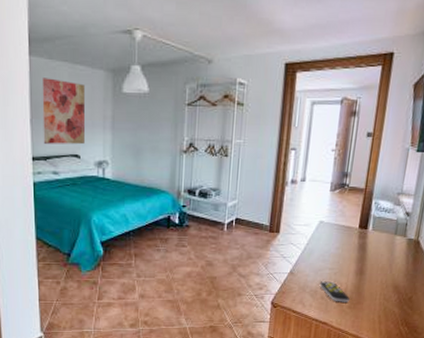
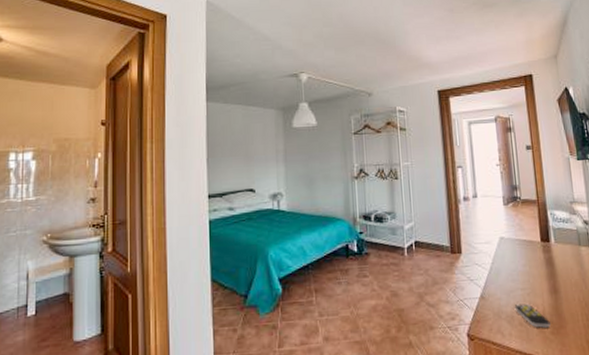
wall art: present [42,78,86,145] -> none [218,120,259,181]

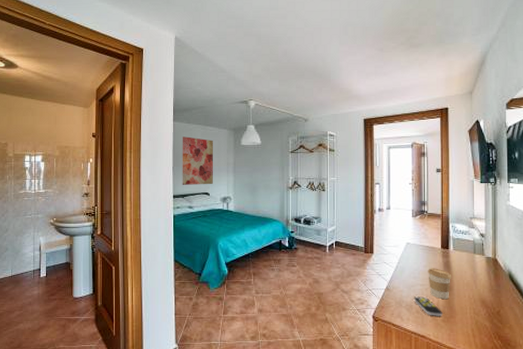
wall art: none [218,120,259,181] -> present [182,136,214,185]
coffee cup: none [528,266,557,306] -> present [428,268,452,300]

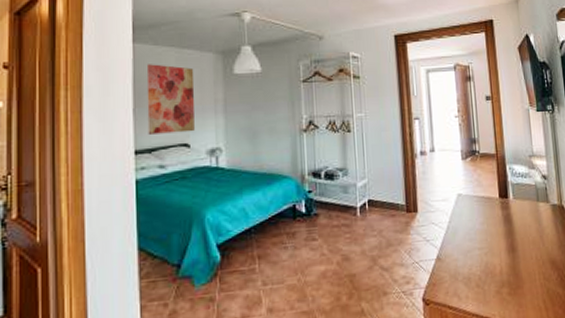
remote control: present [413,296,442,316] -> none [471,264,508,289]
coffee cup: present [428,268,452,300] -> none [485,224,515,266]

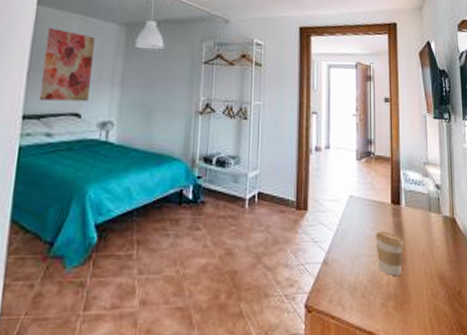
coffee cup: none [485,224,515,266] -> present [375,231,405,277]

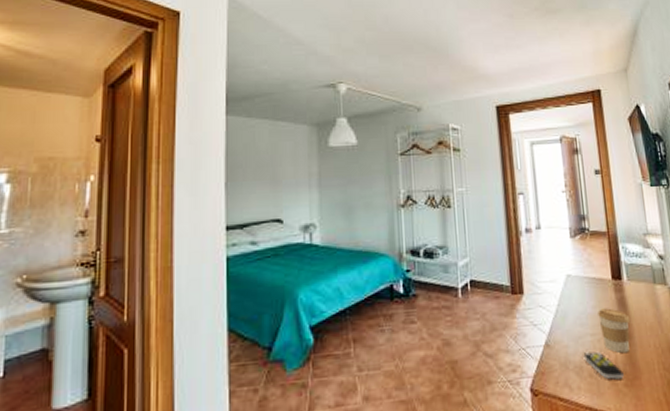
wall art: present [39,28,96,102] -> none [239,136,289,210]
remote control: none [358,273,394,302] -> present [583,351,624,380]

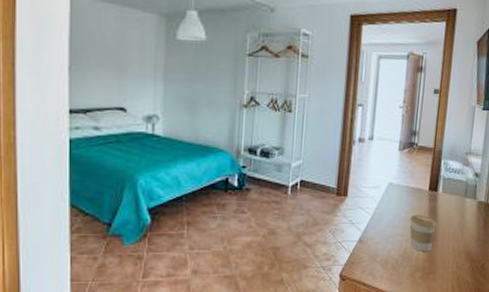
remote control: present [583,351,624,380] -> none [390,249,422,272]

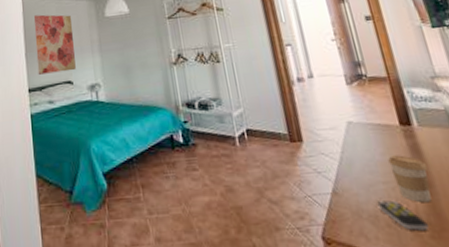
wall art: none [83,20,135,97] -> present [33,14,76,75]
remote control: none [390,249,422,272] -> present [377,200,429,231]

